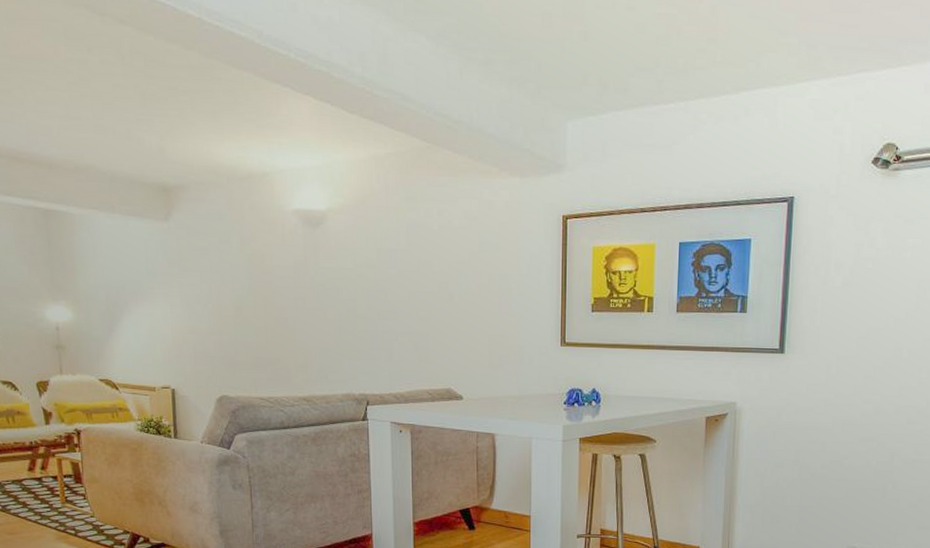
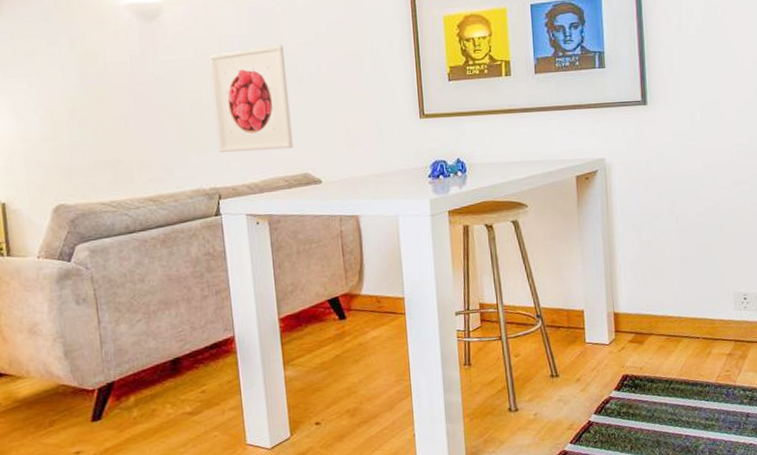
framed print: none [366,262,439,364] -> present [208,45,293,153]

